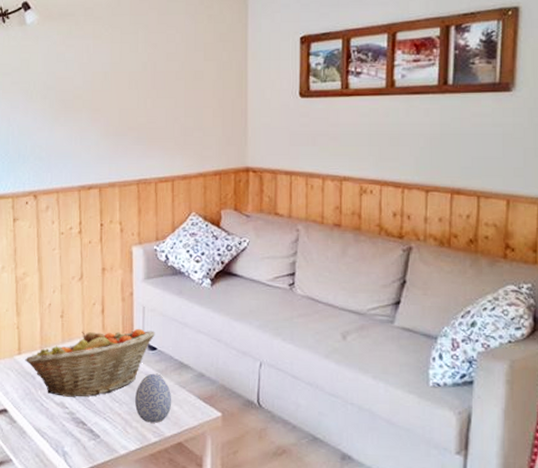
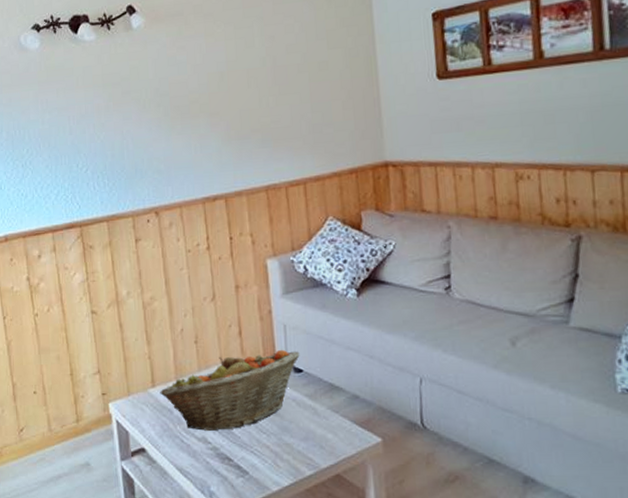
decorative egg: present [135,373,172,423] -> none [283,398,325,454]

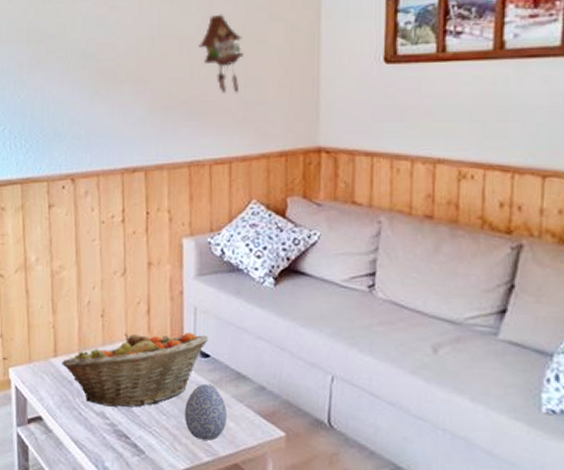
cuckoo clock: none [265,46,308,119] -> present [198,14,243,93]
decorative egg: none [283,398,325,454] -> present [185,383,228,441]

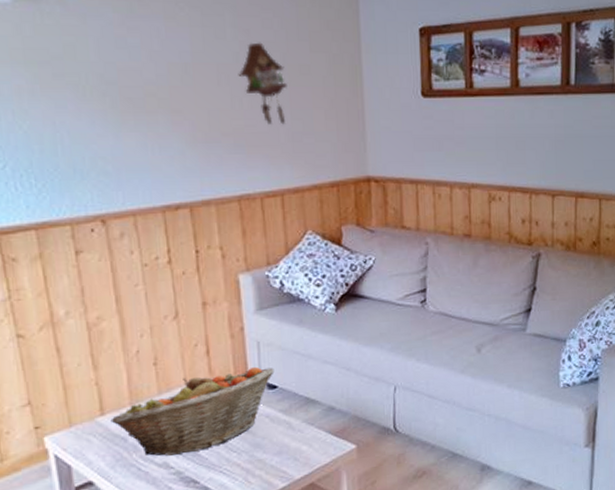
decorative egg: present [185,383,228,441] -> none [256,414,300,468]

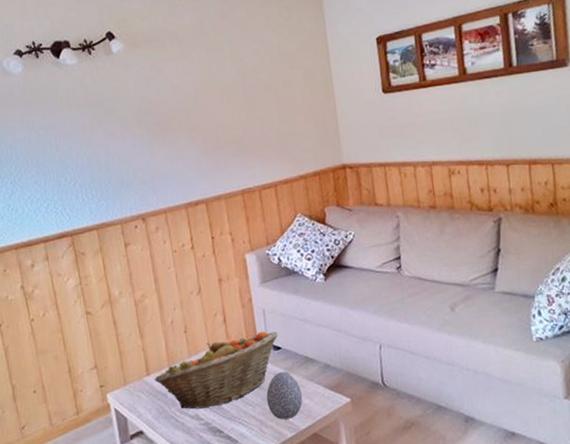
cuckoo clock: present [238,42,287,125] -> none [236,67,274,131]
decorative egg: none [256,414,300,468] -> present [266,371,303,420]

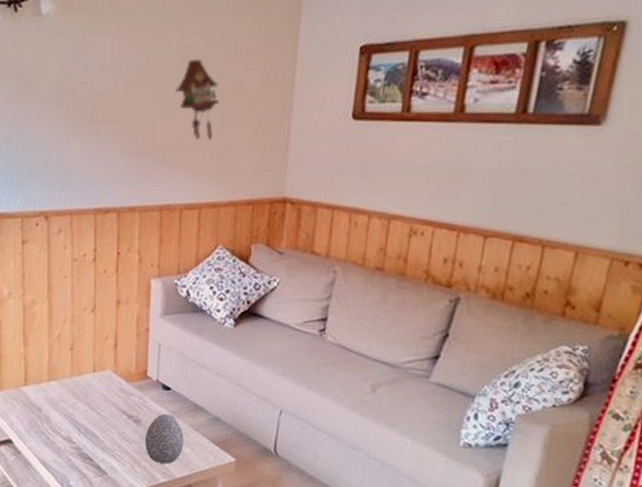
fruit basket: present [154,331,278,409] -> none [31,365,171,433]
cuckoo clock: none [236,67,274,131] -> present [175,58,219,140]

